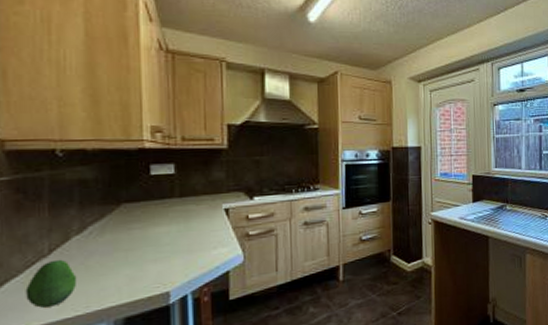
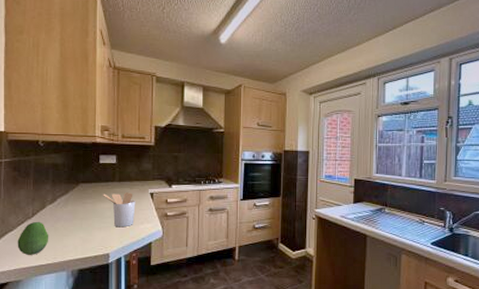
utensil holder: none [157,210,205,257] -> present [103,192,136,228]

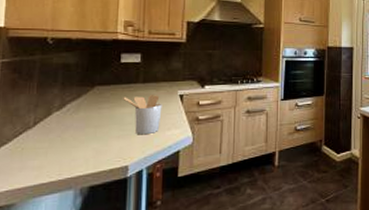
fruit: present [17,221,49,255] -> none [11,131,54,173]

